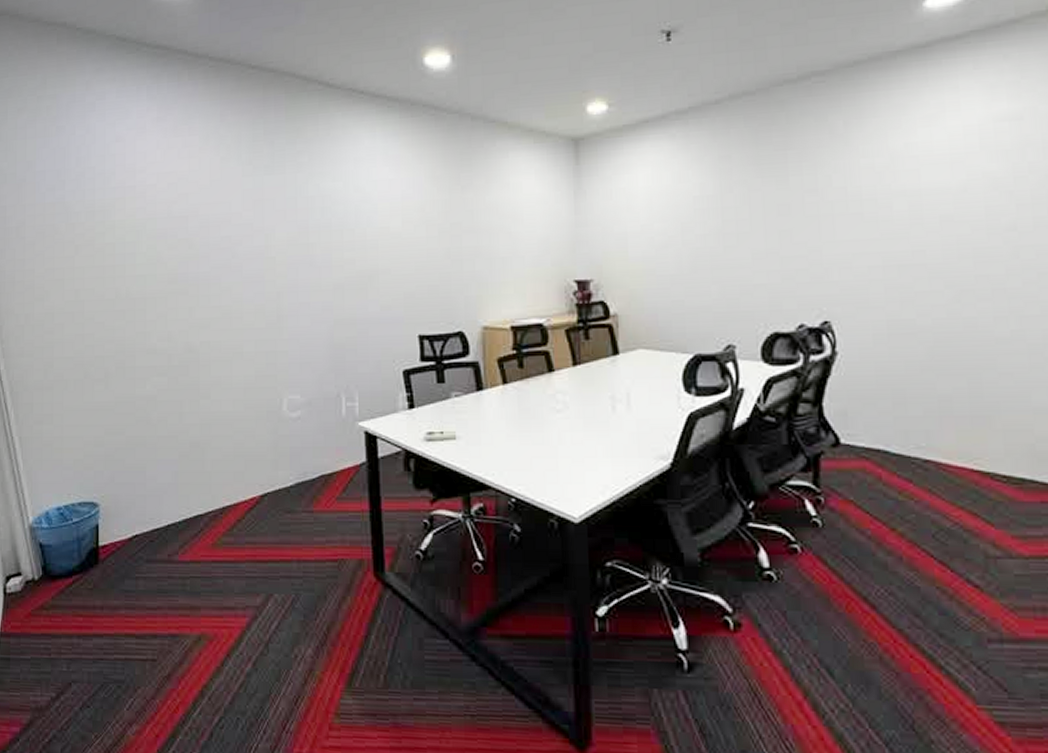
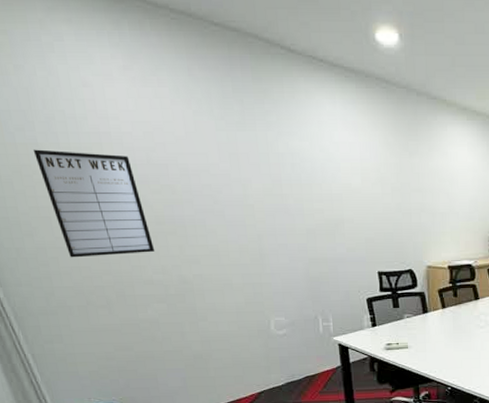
writing board: none [59,208,163,324] -> present [33,149,155,258]

